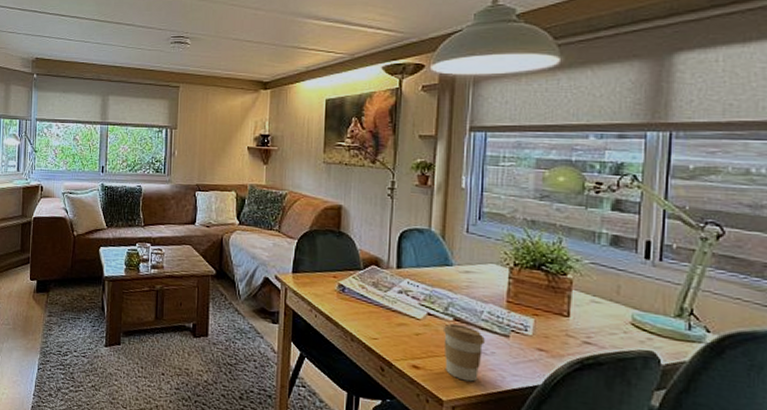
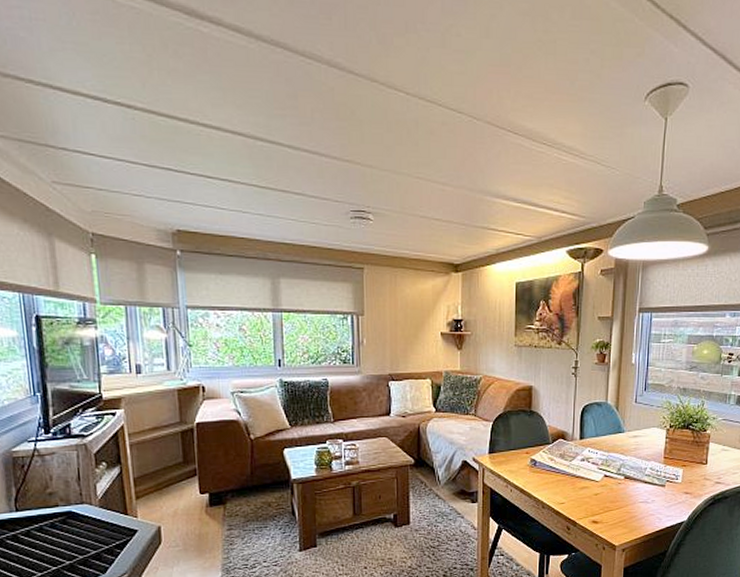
coffee cup: present [442,323,485,382] -> none [616,481,647,527]

